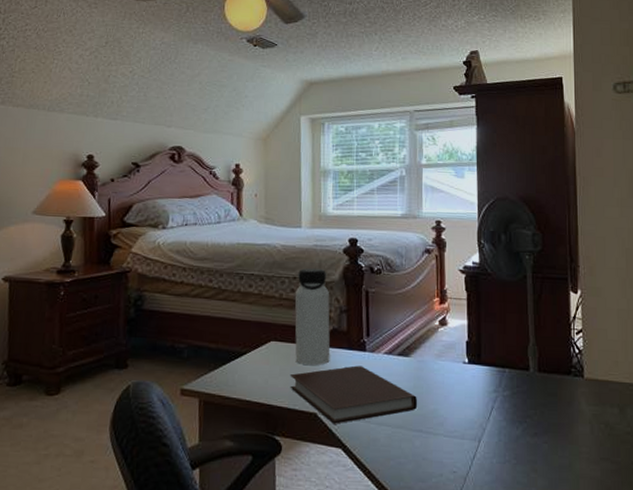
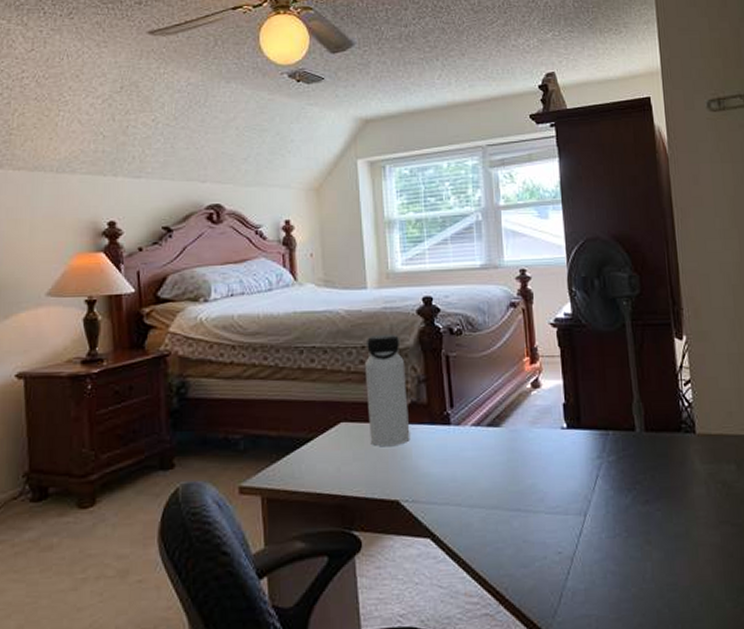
notebook: present [289,365,418,424] -> none [365,442,514,511]

